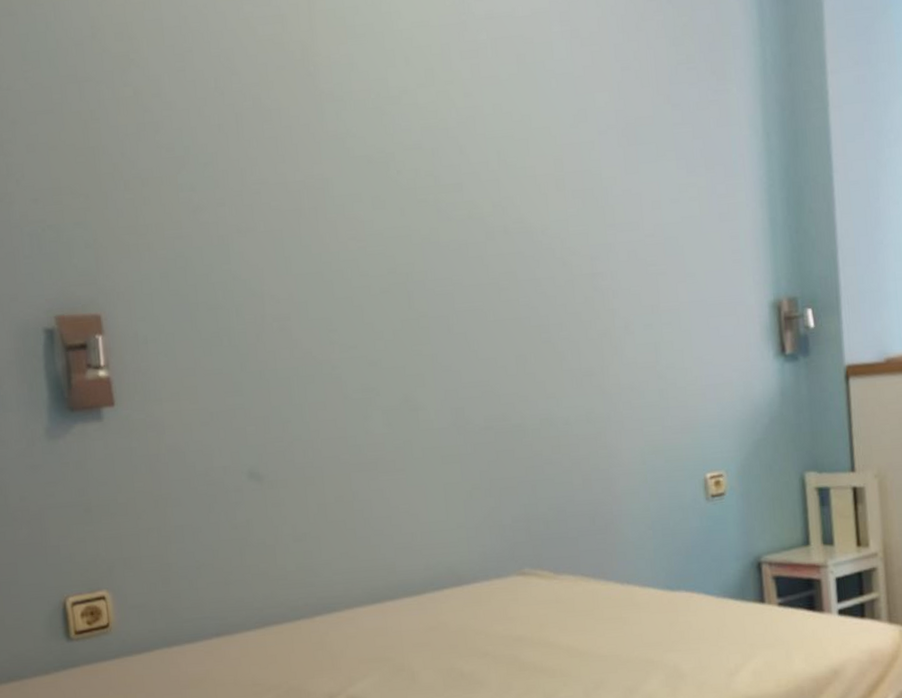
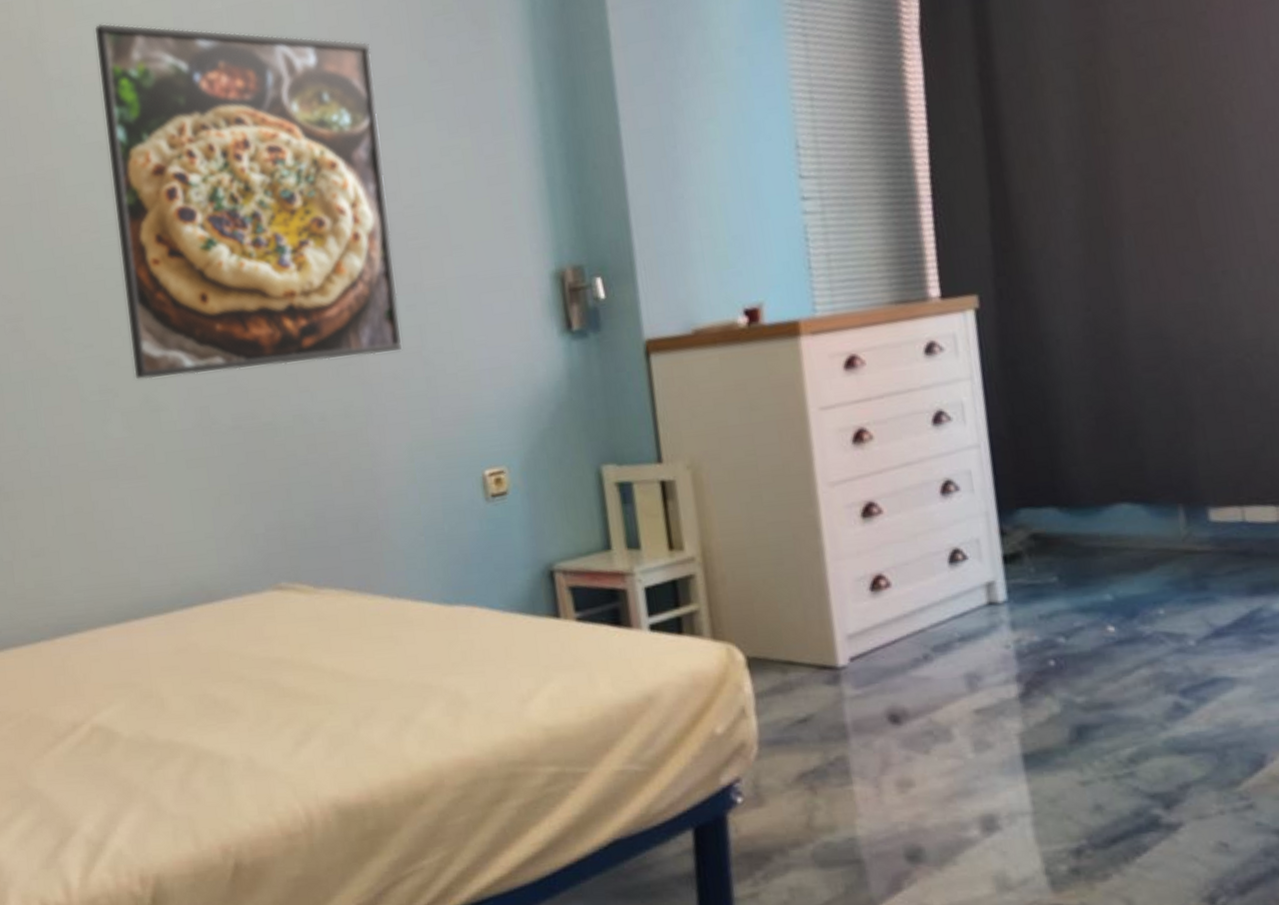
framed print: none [366,43,639,381] -> present [95,23,401,380]

